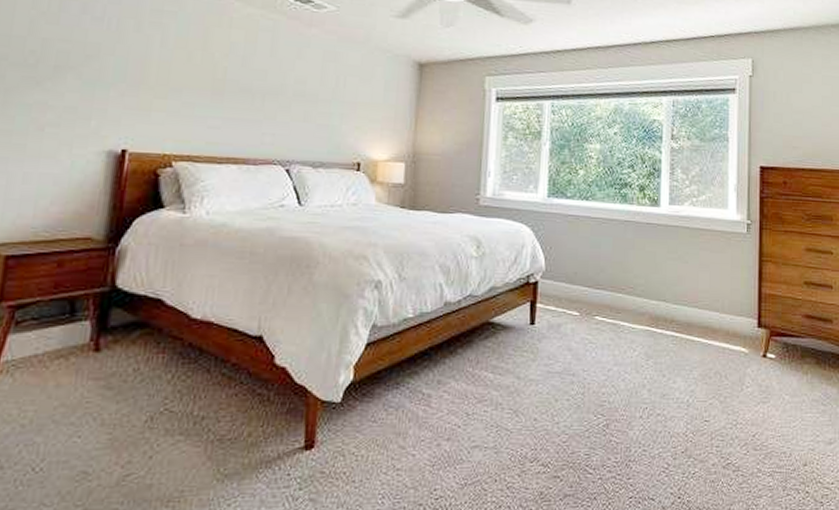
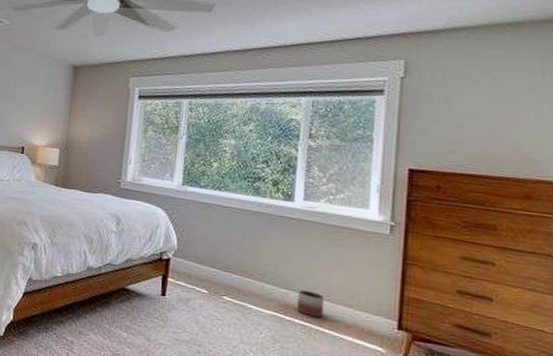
planter: none [668,299,693,326] -> present [297,289,325,317]

